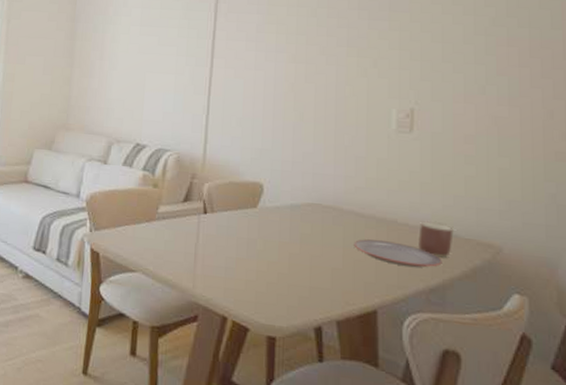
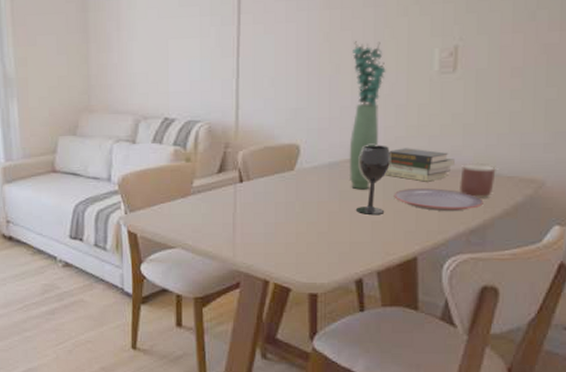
vase: none [310,94,347,235] -> present [349,41,386,190]
wine glass: none [317,191,350,262] -> present [356,145,390,214]
books: none [344,198,413,235] -> present [384,148,455,182]

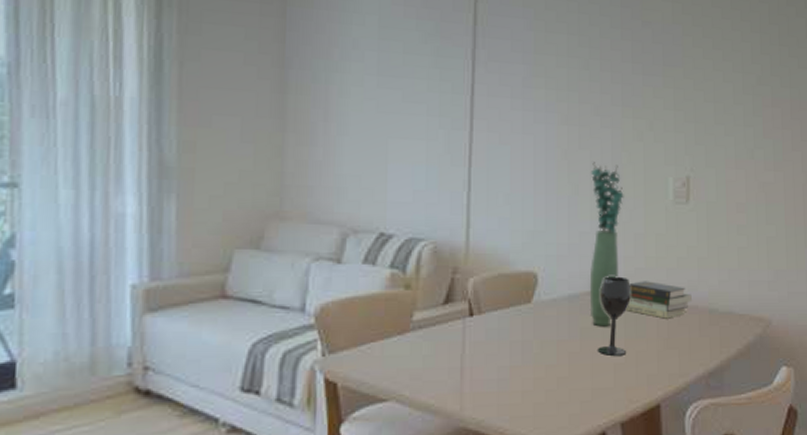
plate: present [394,188,484,211] -> none [635,326,720,351]
mug: present [460,165,496,198] -> none [697,301,729,337]

